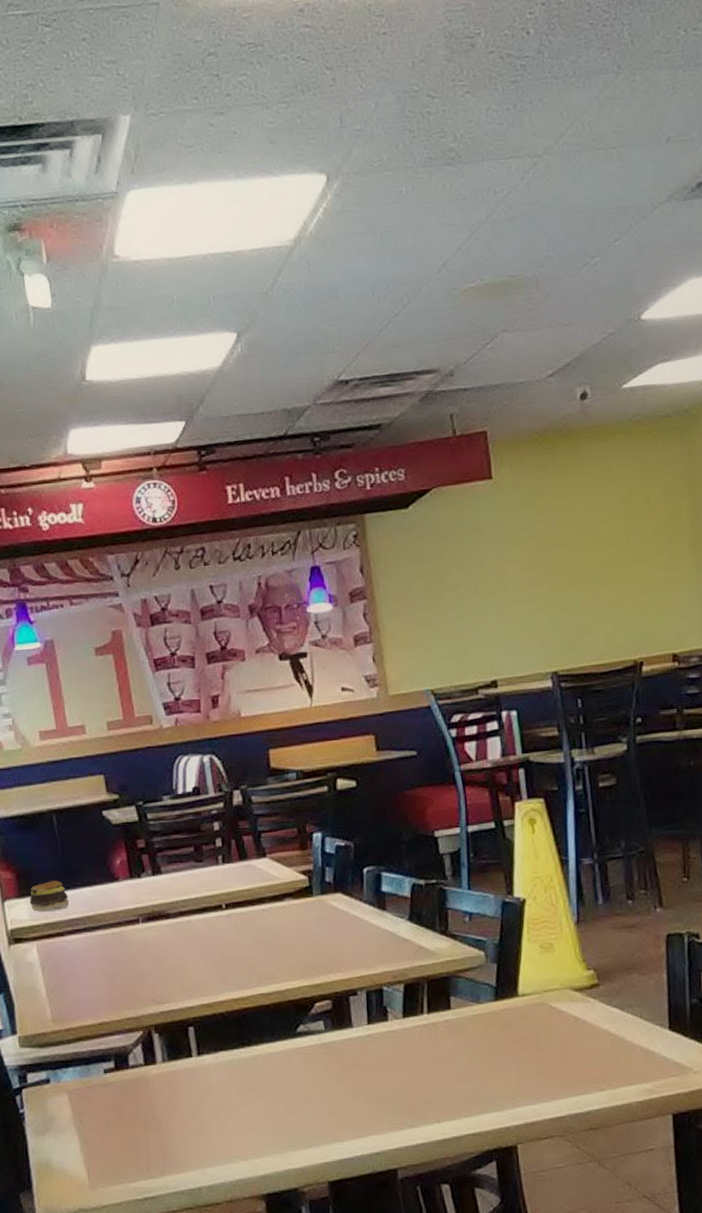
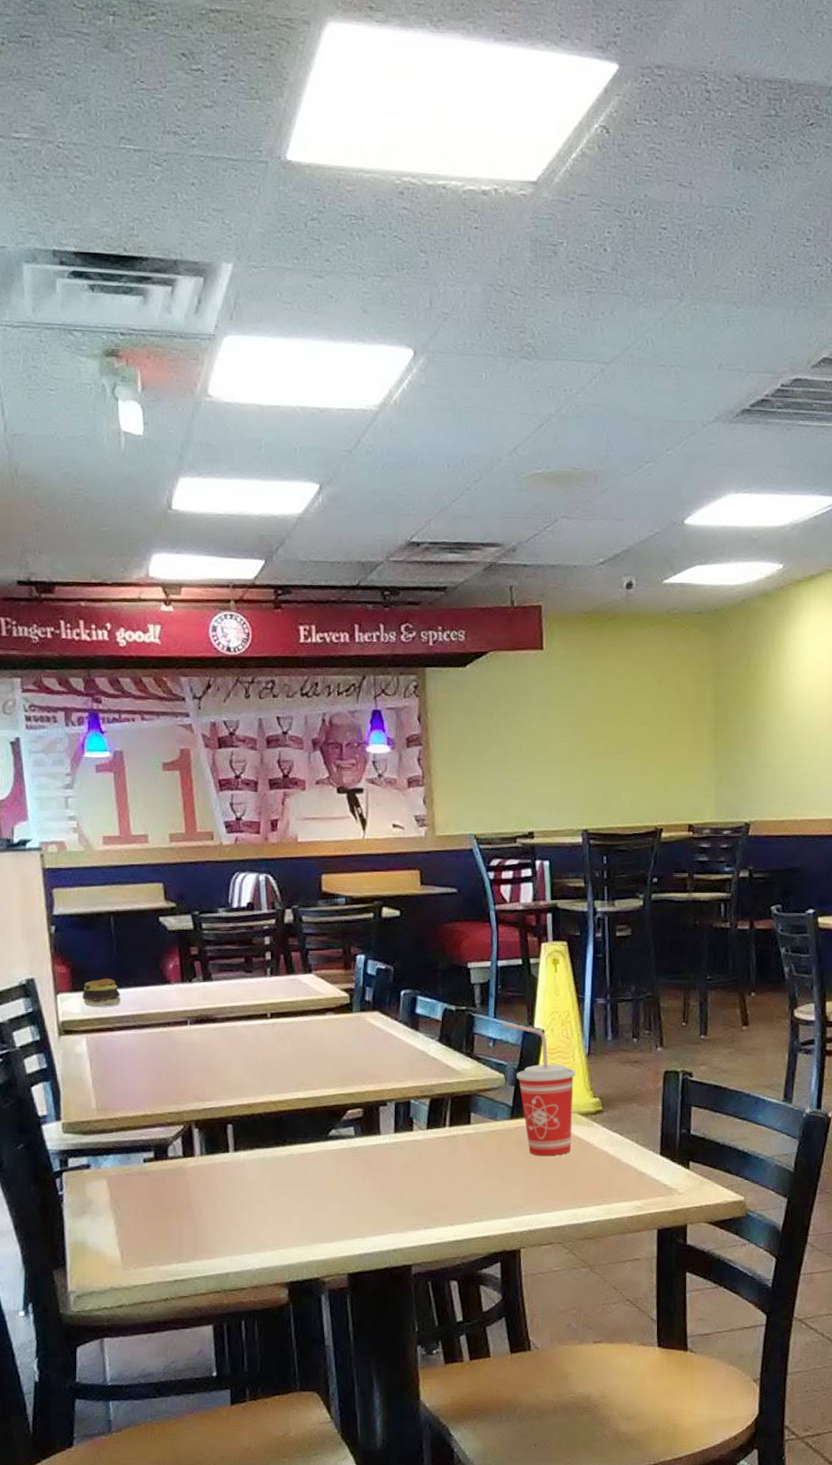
beverage cup: none [477,893,566,1040] -> present [502,1022,576,1156]

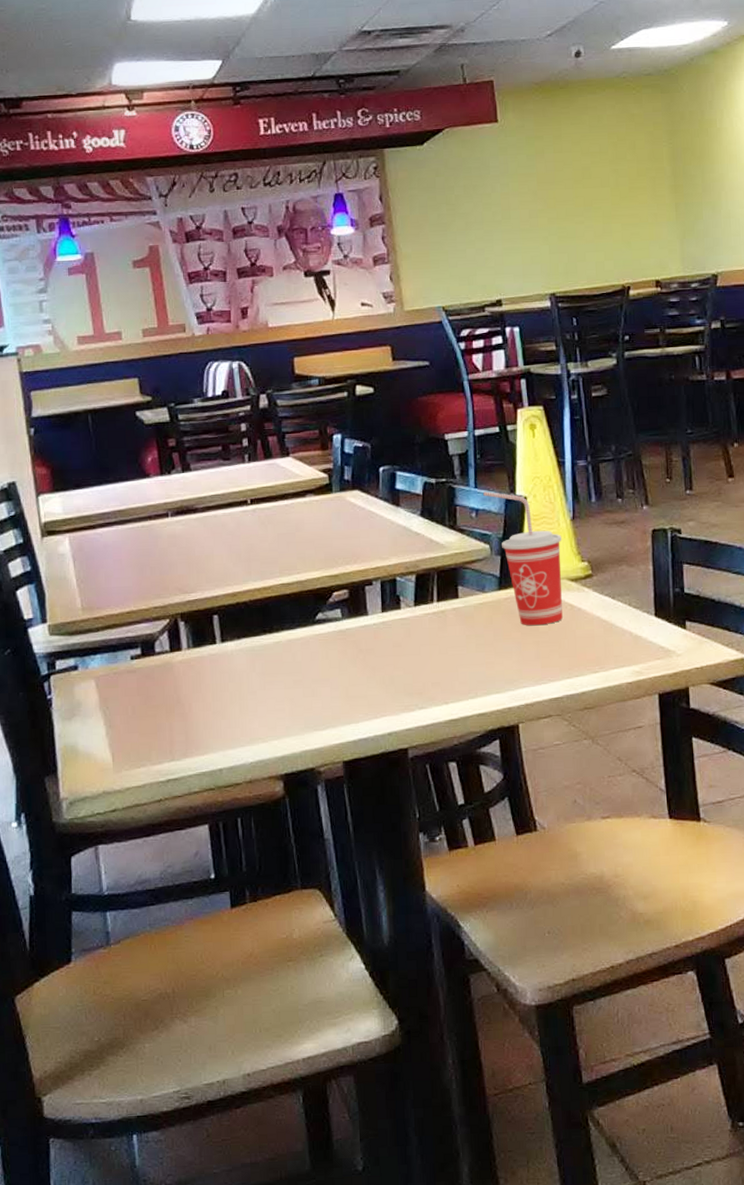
burger: present [82,978,121,1007] -> none [63,476,102,506]

